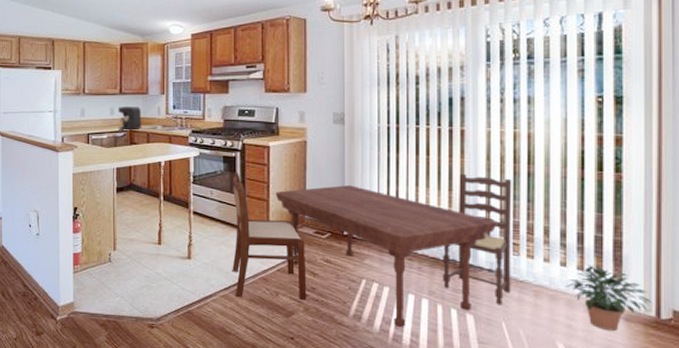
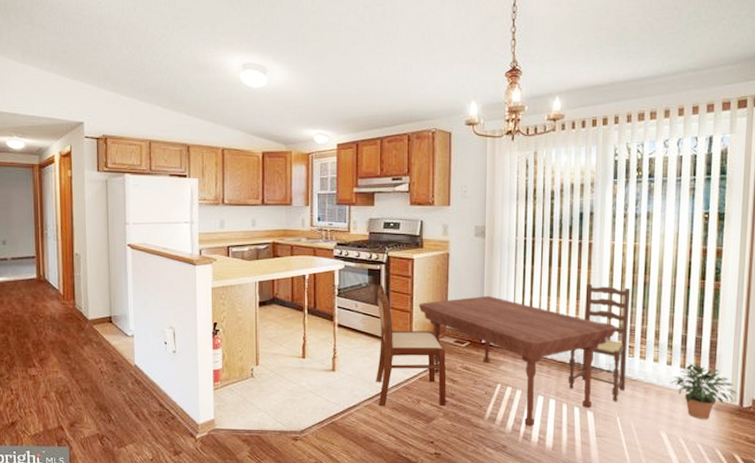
coffee maker: present [118,107,142,130] -> none [260,218,286,243]

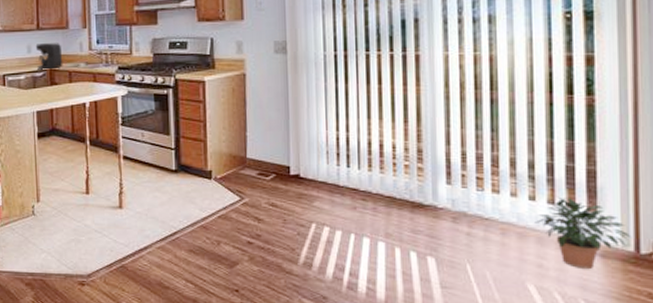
coffee maker: none [260,218,286,243] -> present [35,43,63,70]
dining chair: present [376,284,447,407] -> none [166,111,251,249]
dining table: present [418,296,617,426] -> none [213,121,459,274]
dining chair: present [568,283,631,402] -> none [399,103,476,246]

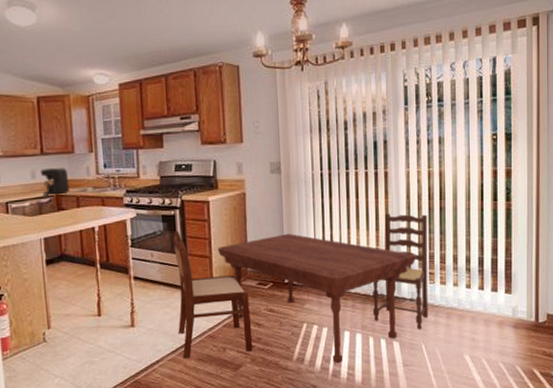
dining chair: none [166,111,251,249] -> present [173,230,253,358]
dining table: none [213,121,459,274] -> present [217,234,417,363]
dining chair: none [399,103,476,246] -> present [372,213,429,330]
potted plant: present [535,196,632,270] -> none [470,283,534,339]

